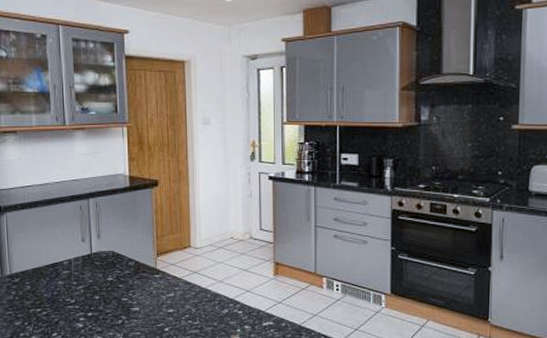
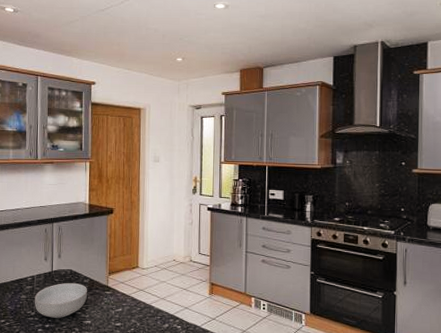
cereal bowl: none [73,266,134,305] -> present [34,283,88,318]

